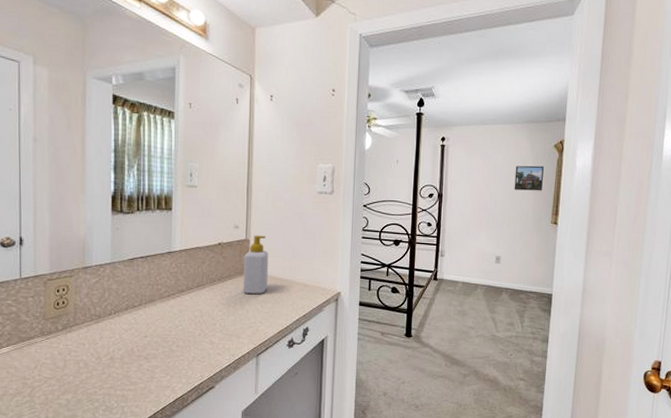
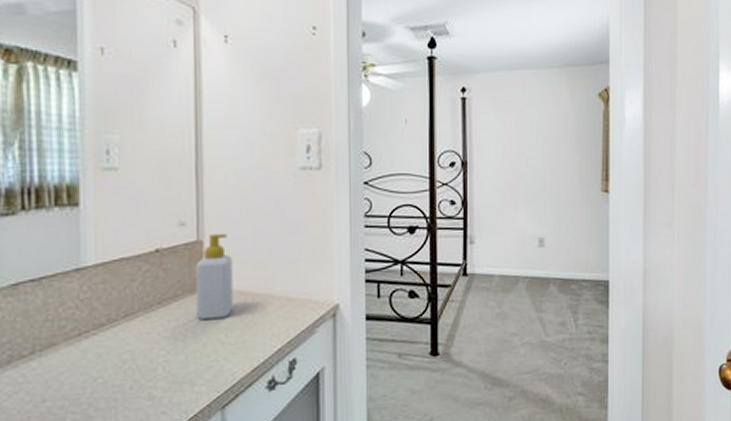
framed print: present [514,165,544,191] -> none [555,120,588,152]

